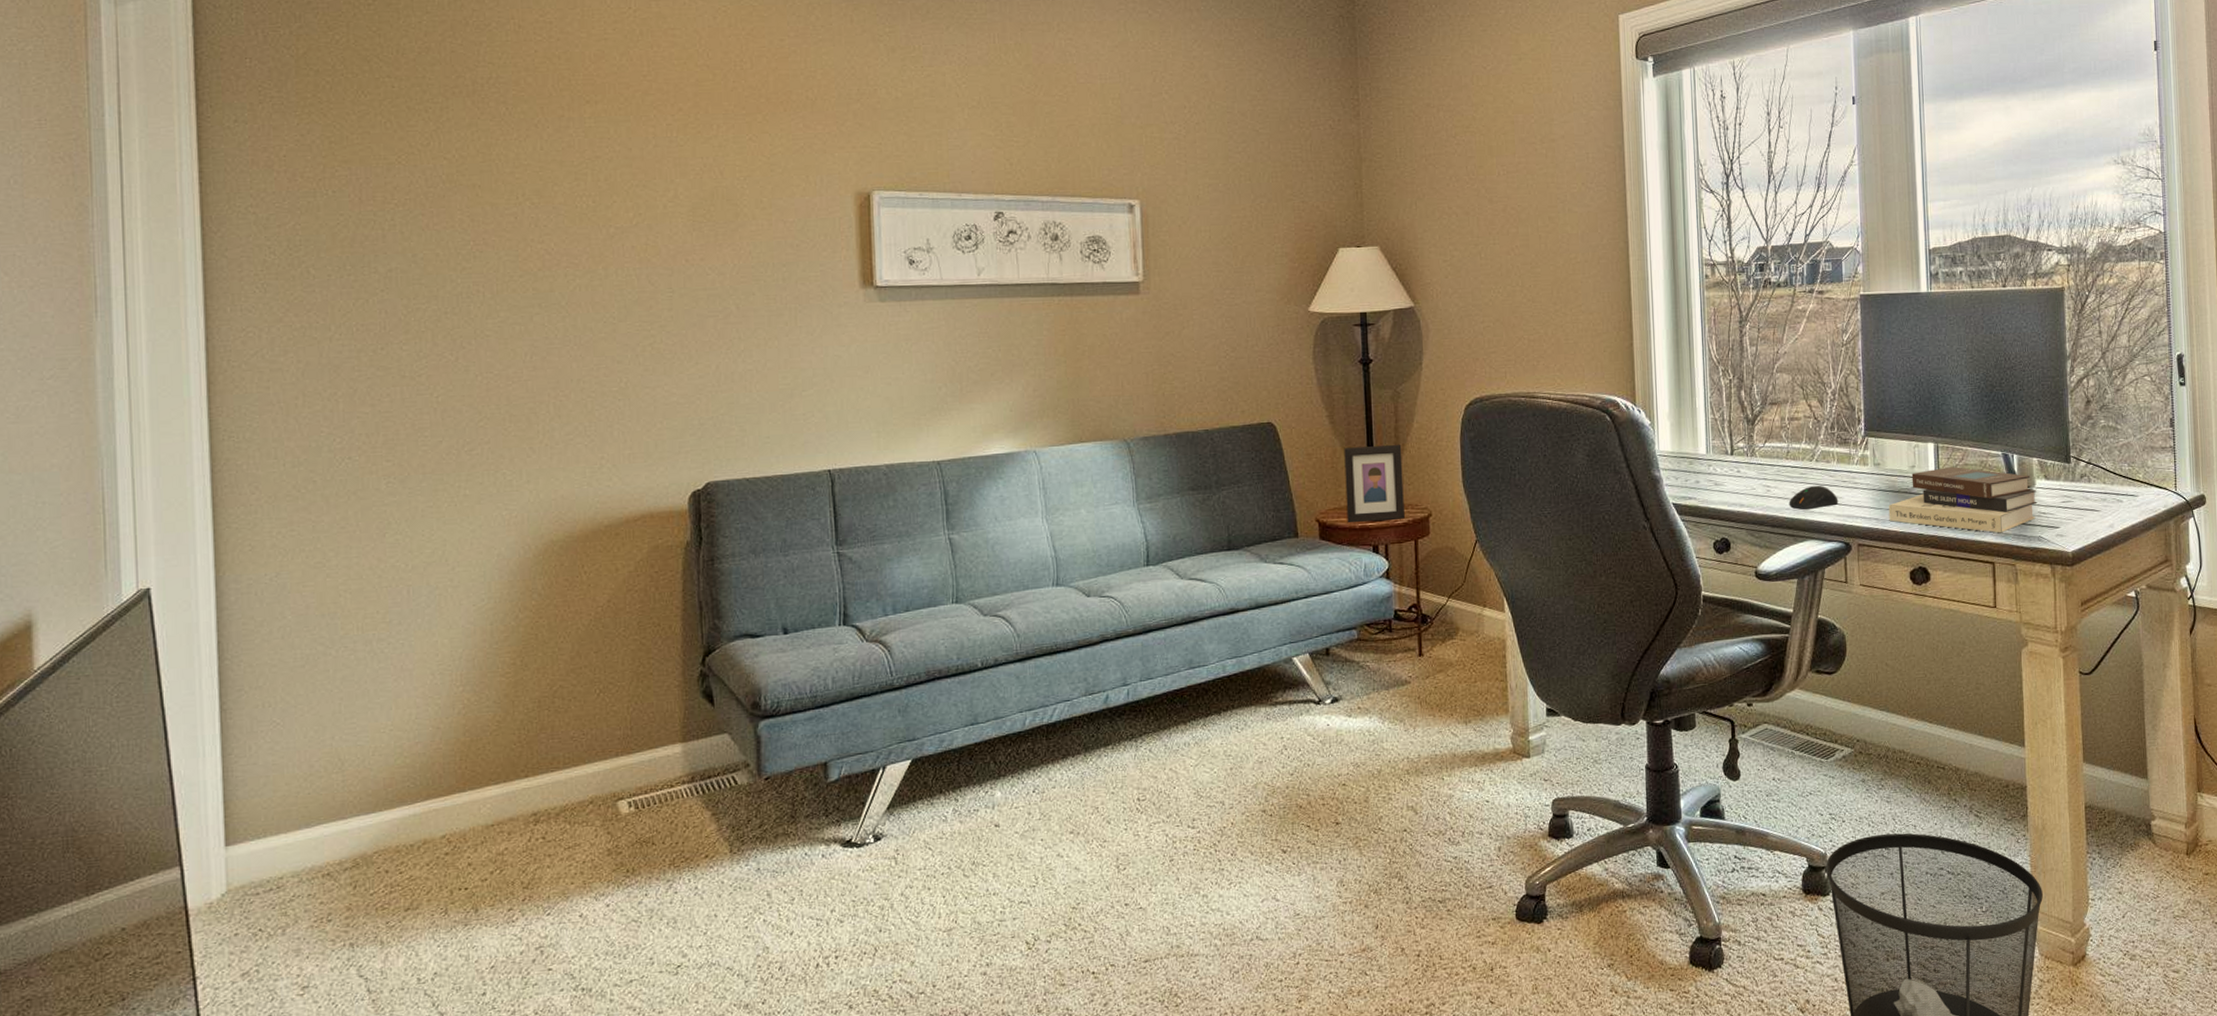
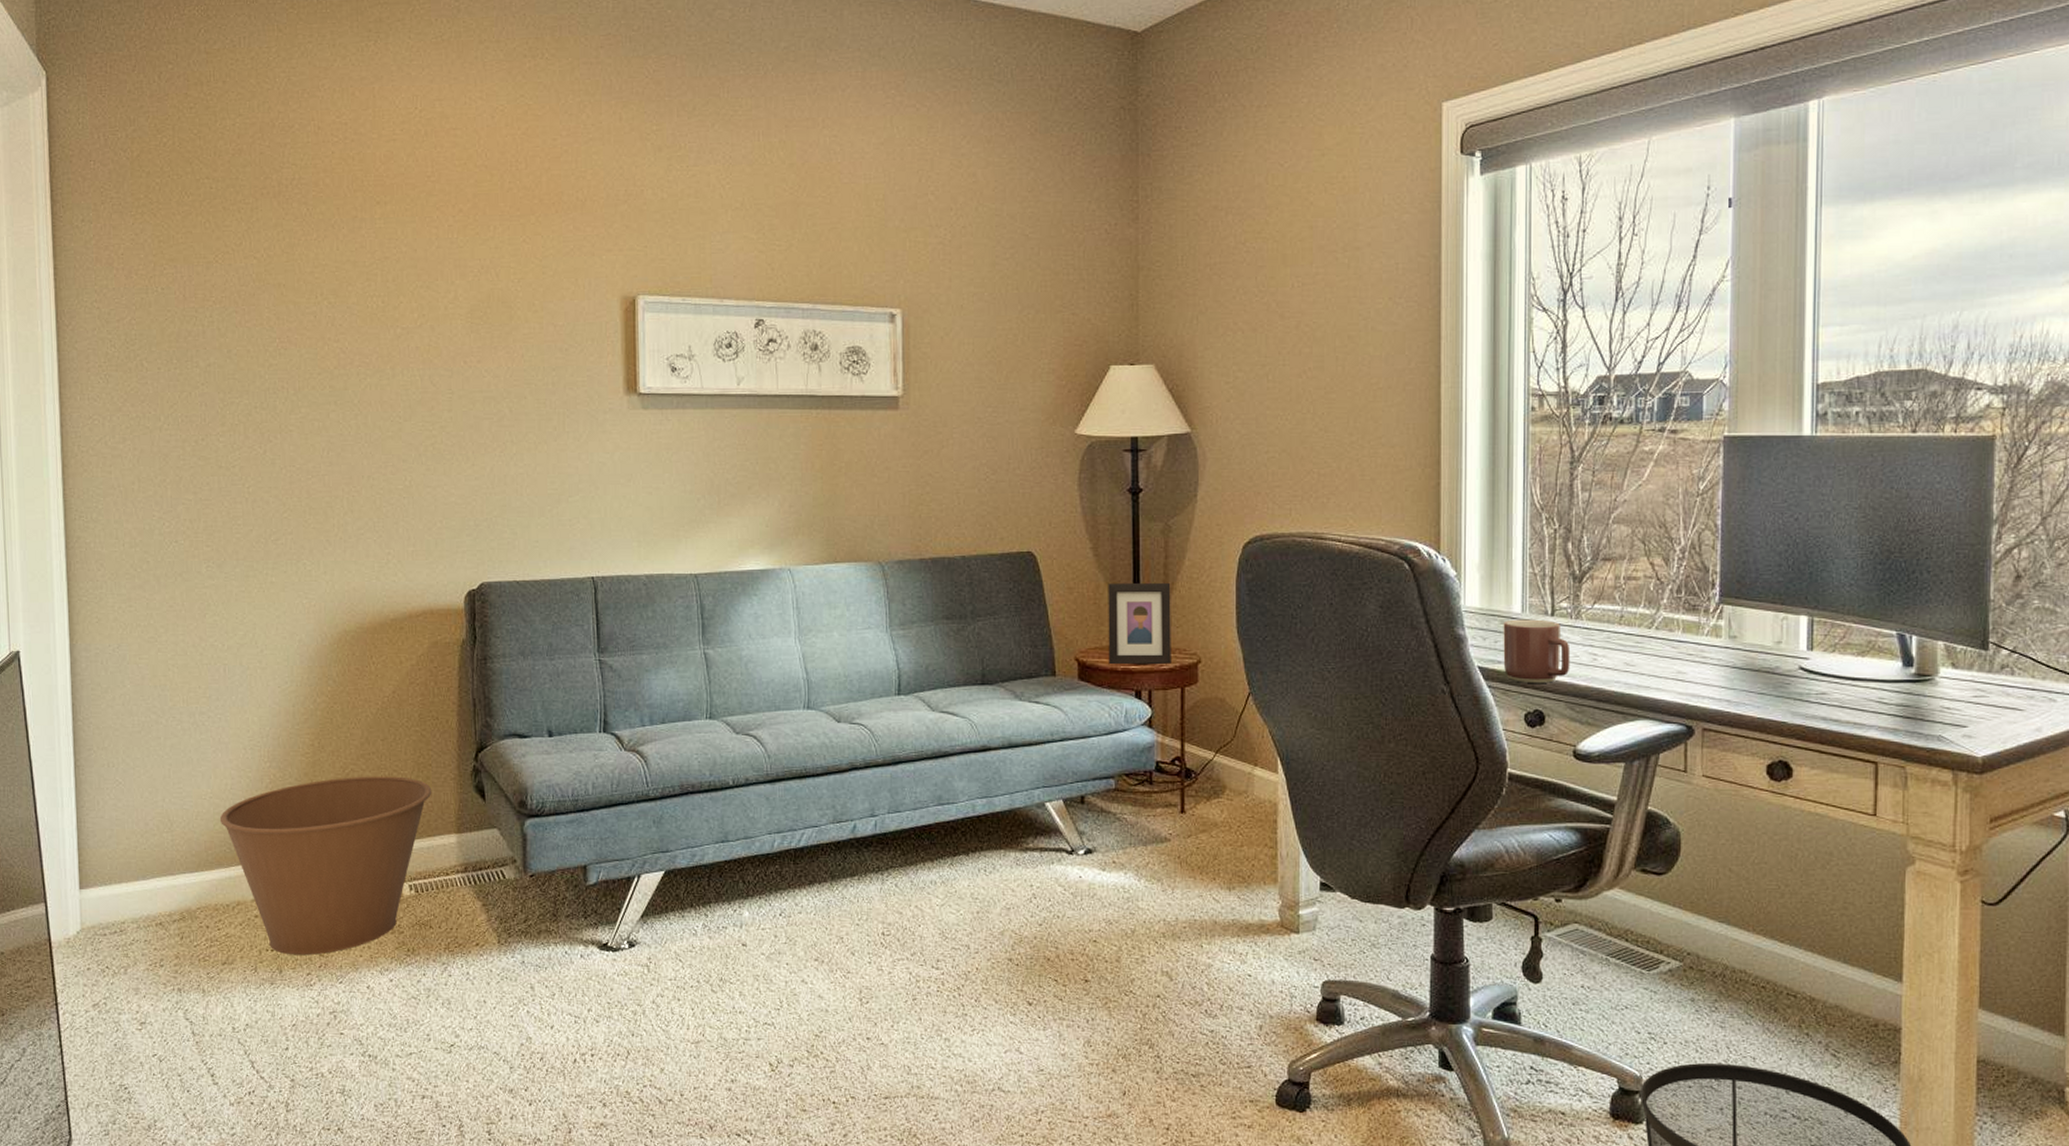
basket: none [402,689,654,891] -> present [219,776,432,956]
mug: none [1692,458,1749,515] -> present [1503,619,1571,683]
computer mouse: present [1789,485,1839,511] -> none [1619,657,1681,685]
books: present [1888,466,2037,533] -> none [1744,644,1940,728]

